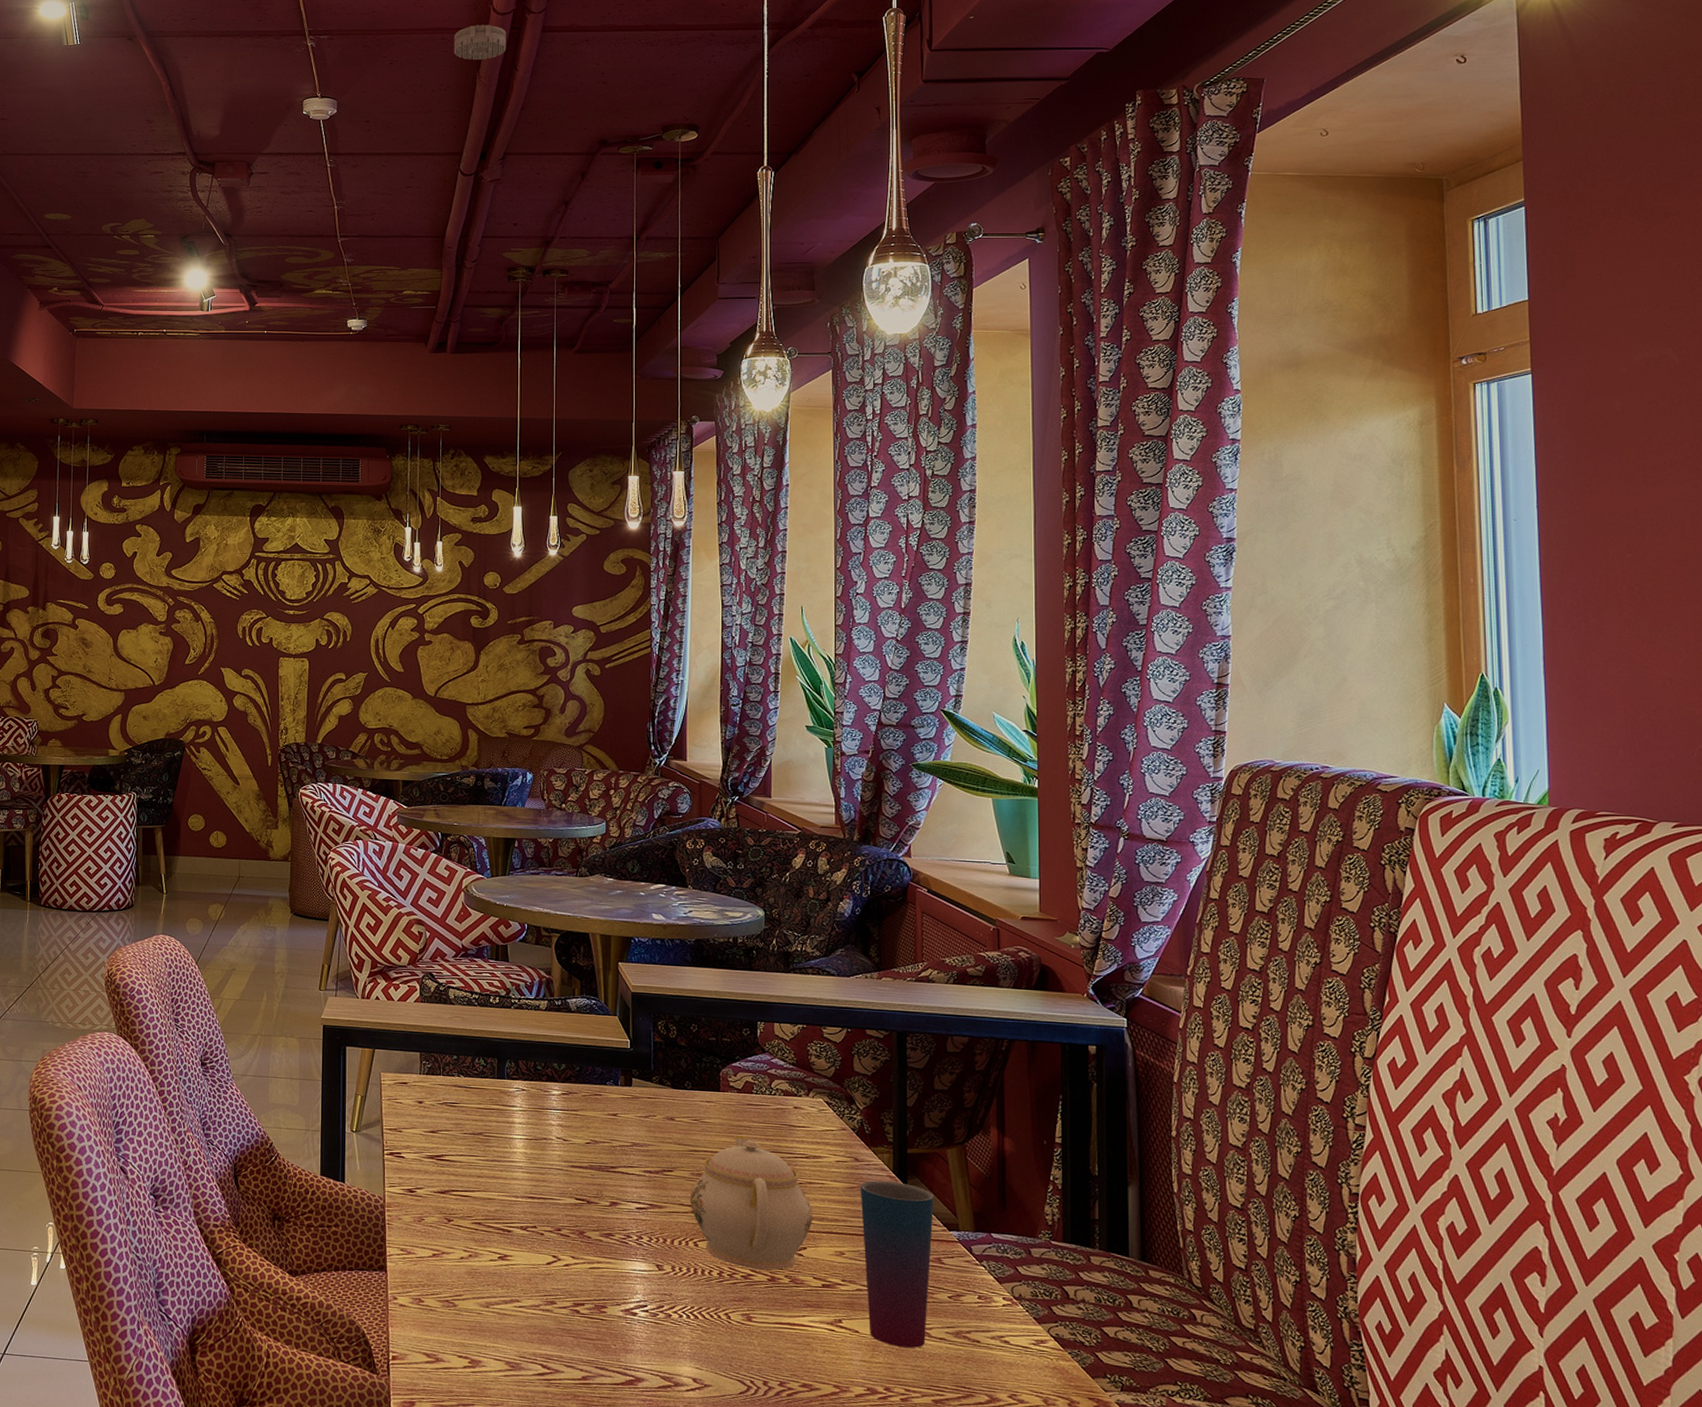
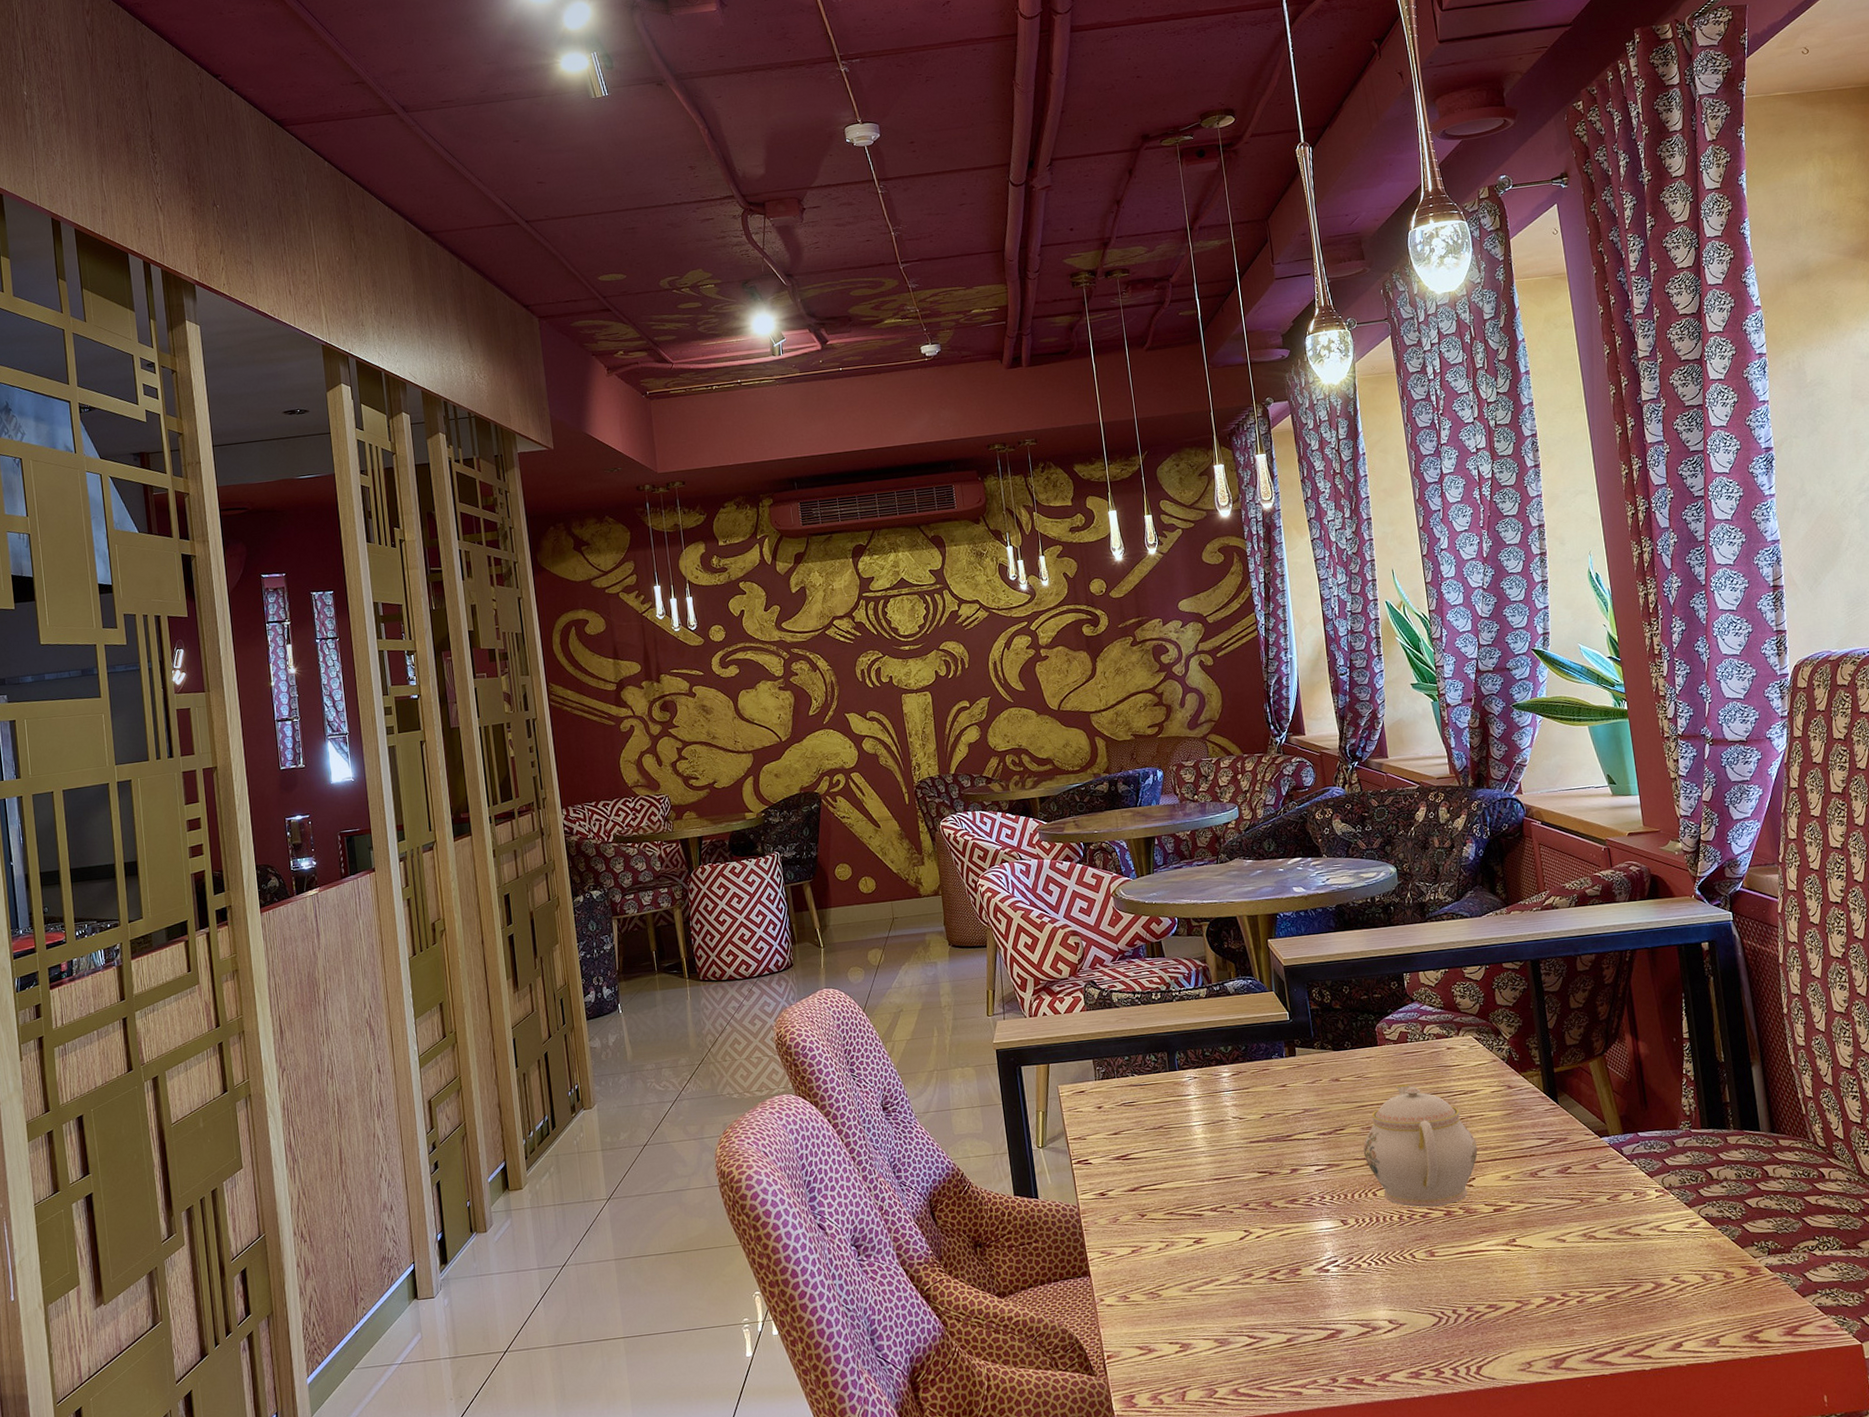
smoke detector: present [454,24,507,60] -> none [985,30,1038,68]
cup: present [860,1180,934,1348] -> none [1515,1101,1592,1254]

